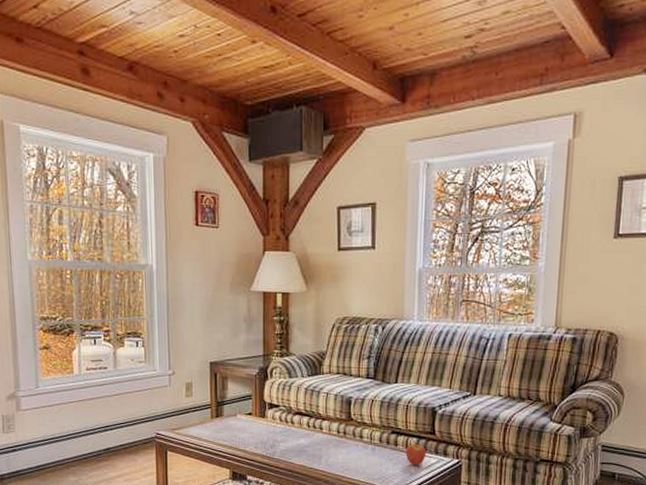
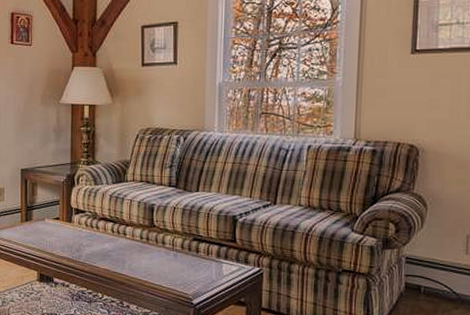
fruit: present [405,441,426,466] -> none [207,248,228,273]

